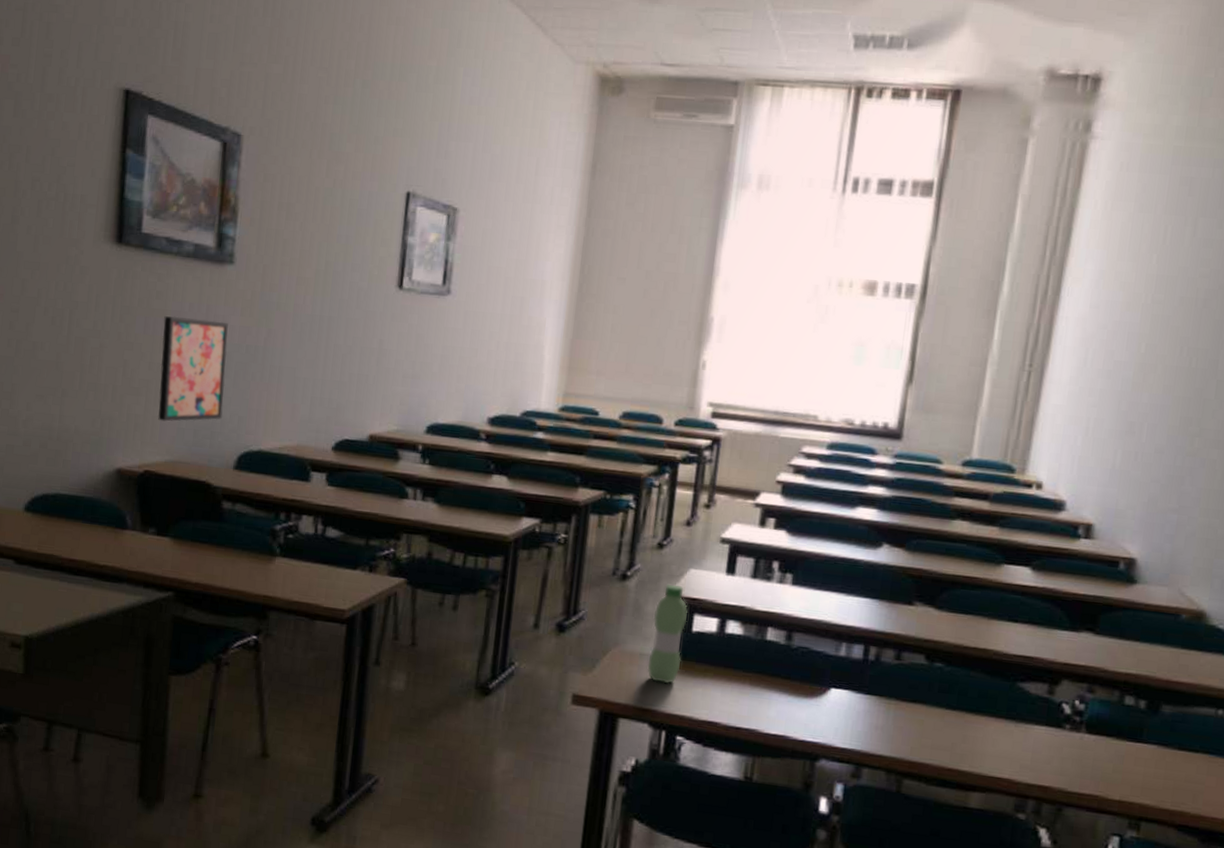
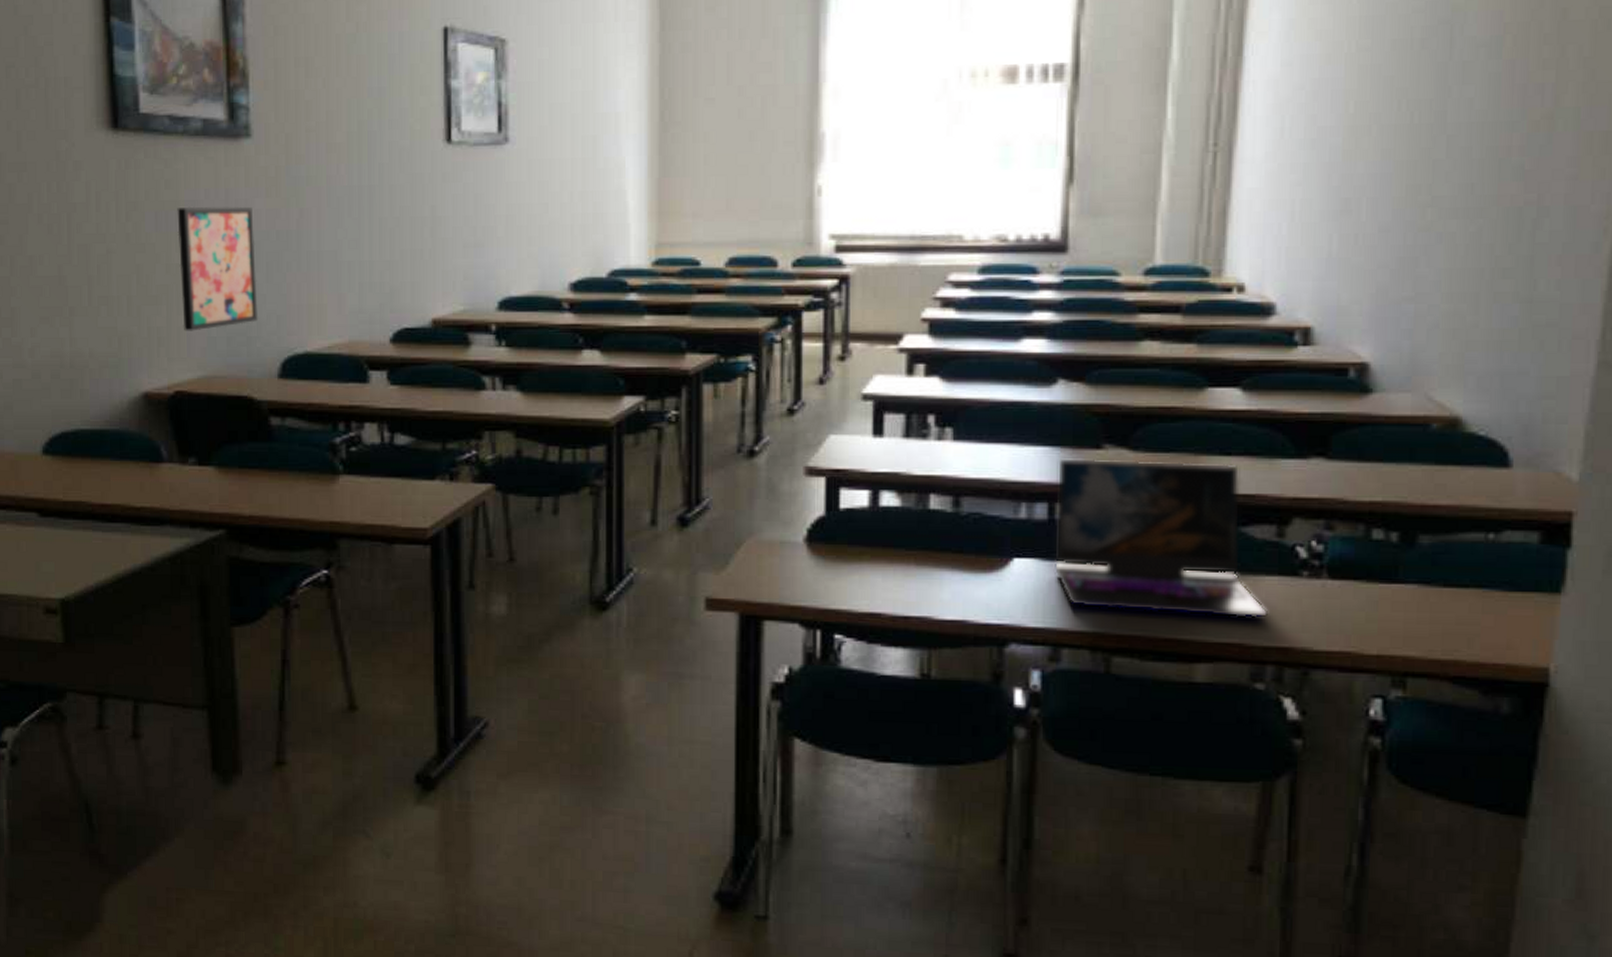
water bottle: present [647,584,688,684] -> none [791,455,833,575]
laptop: none [863,609,1034,760] -> present [1053,457,1268,619]

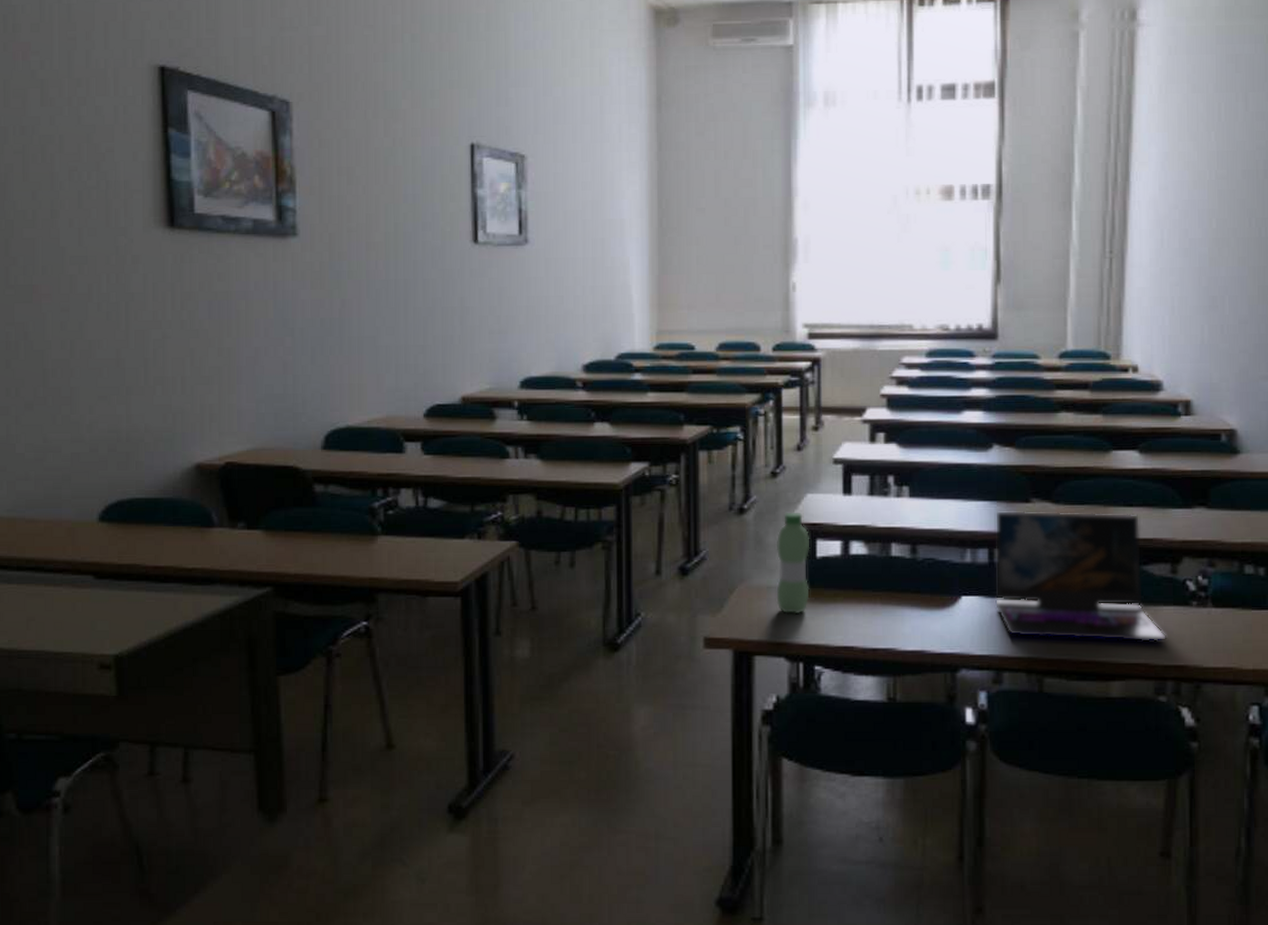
wall art: present [177,206,259,331] -> none [229,297,304,408]
water bottle: none [791,455,833,575] -> present [776,512,810,615]

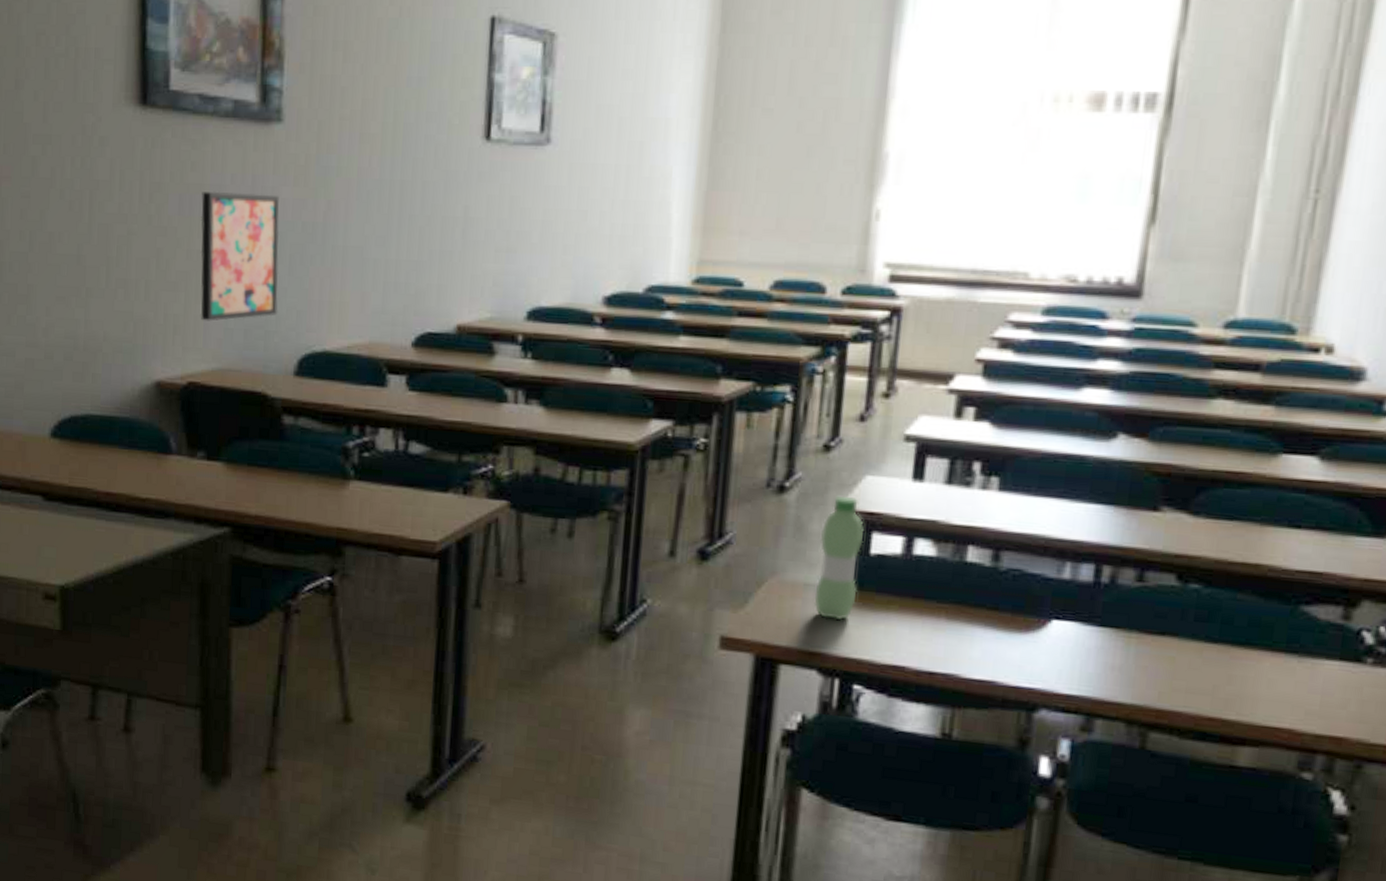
wall art: none [229,297,304,408] -> present [200,191,280,321]
laptop: present [994,510,1166,643] -> none [1094,517,1324,704]

